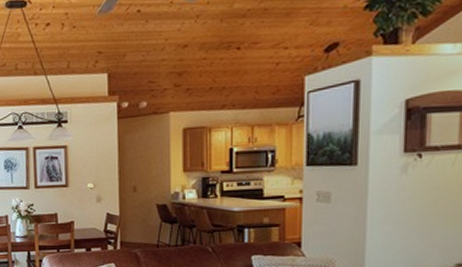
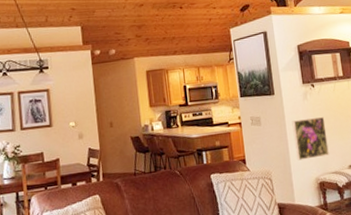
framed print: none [375,198,430,251] -> present [292,117,329,161]

